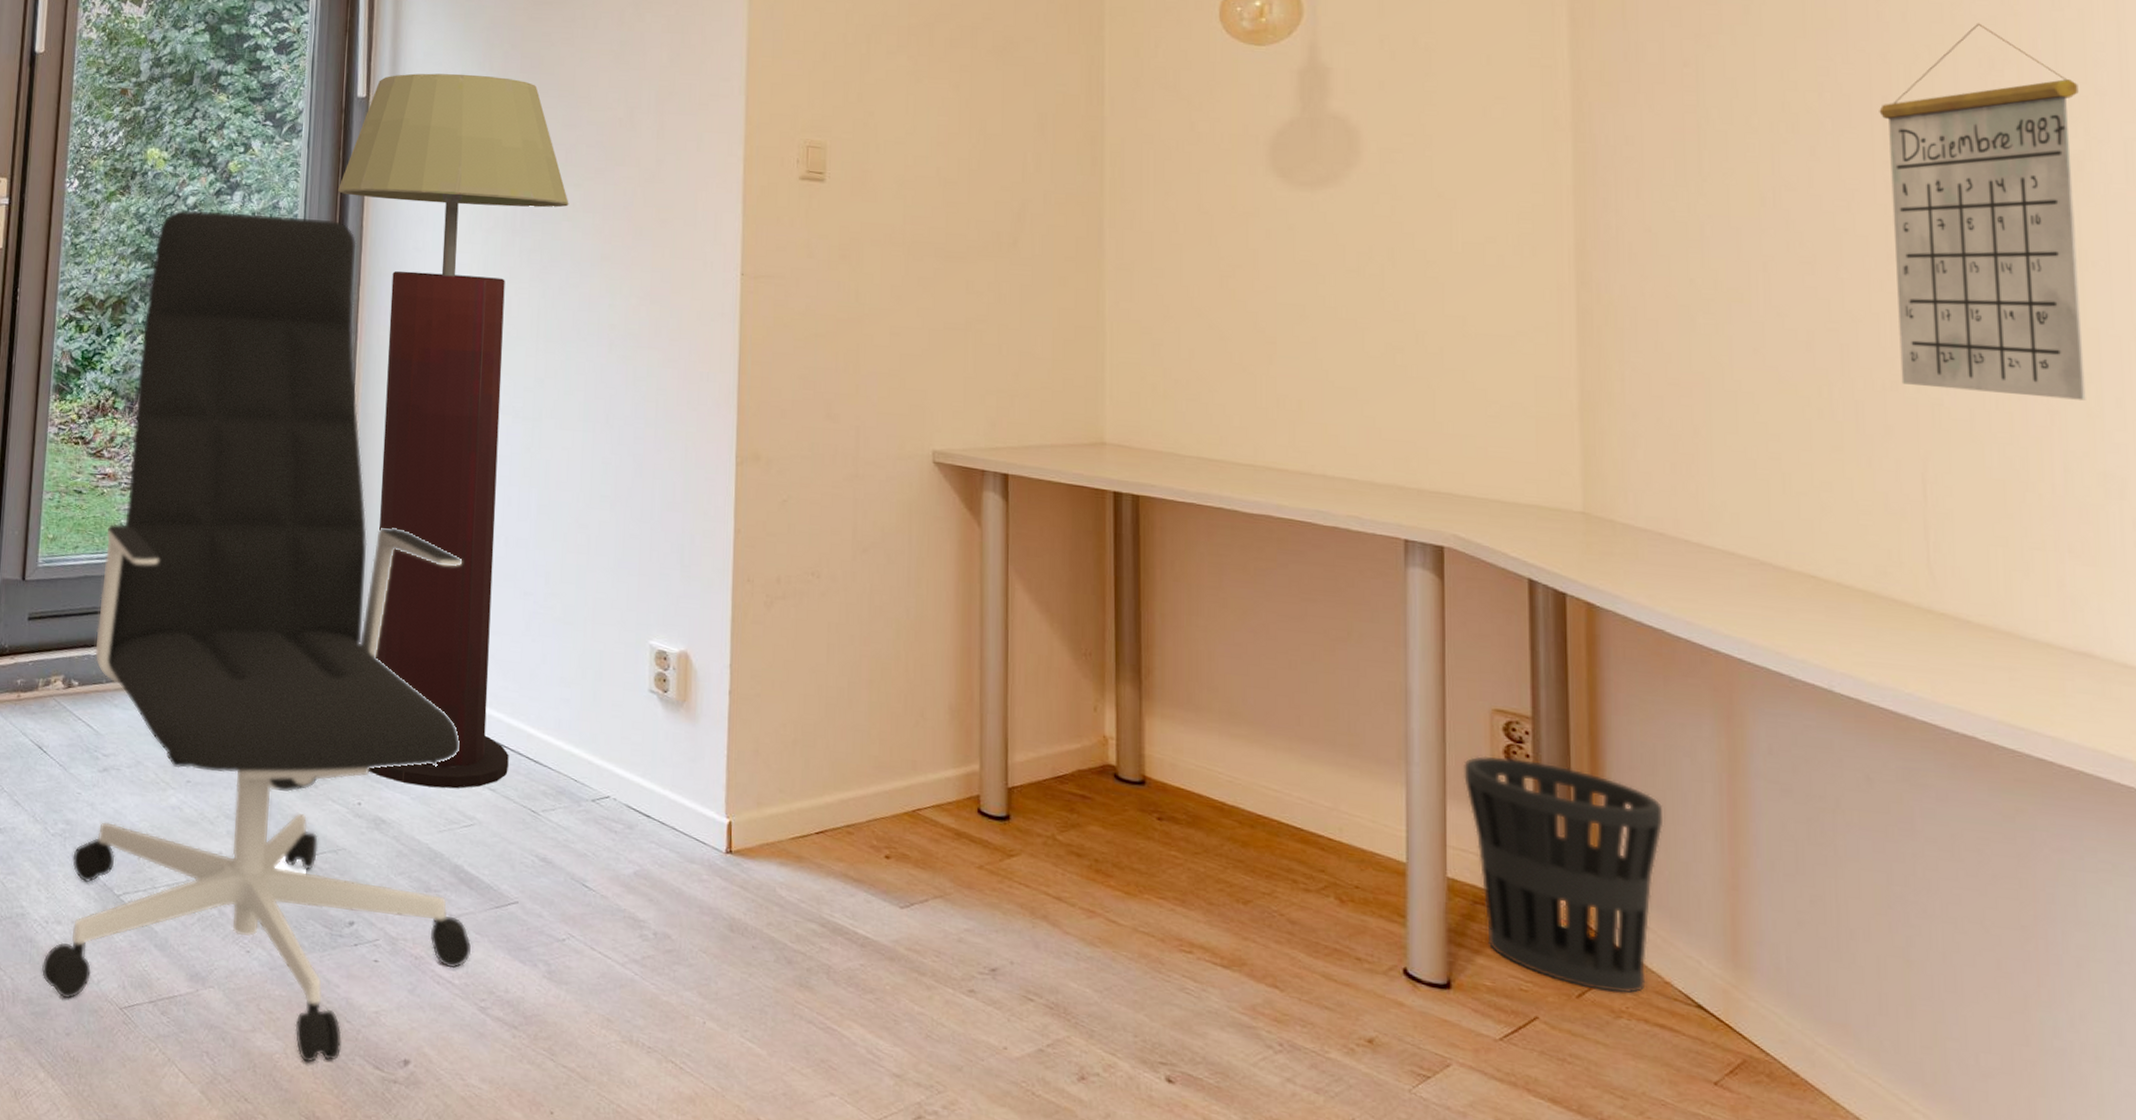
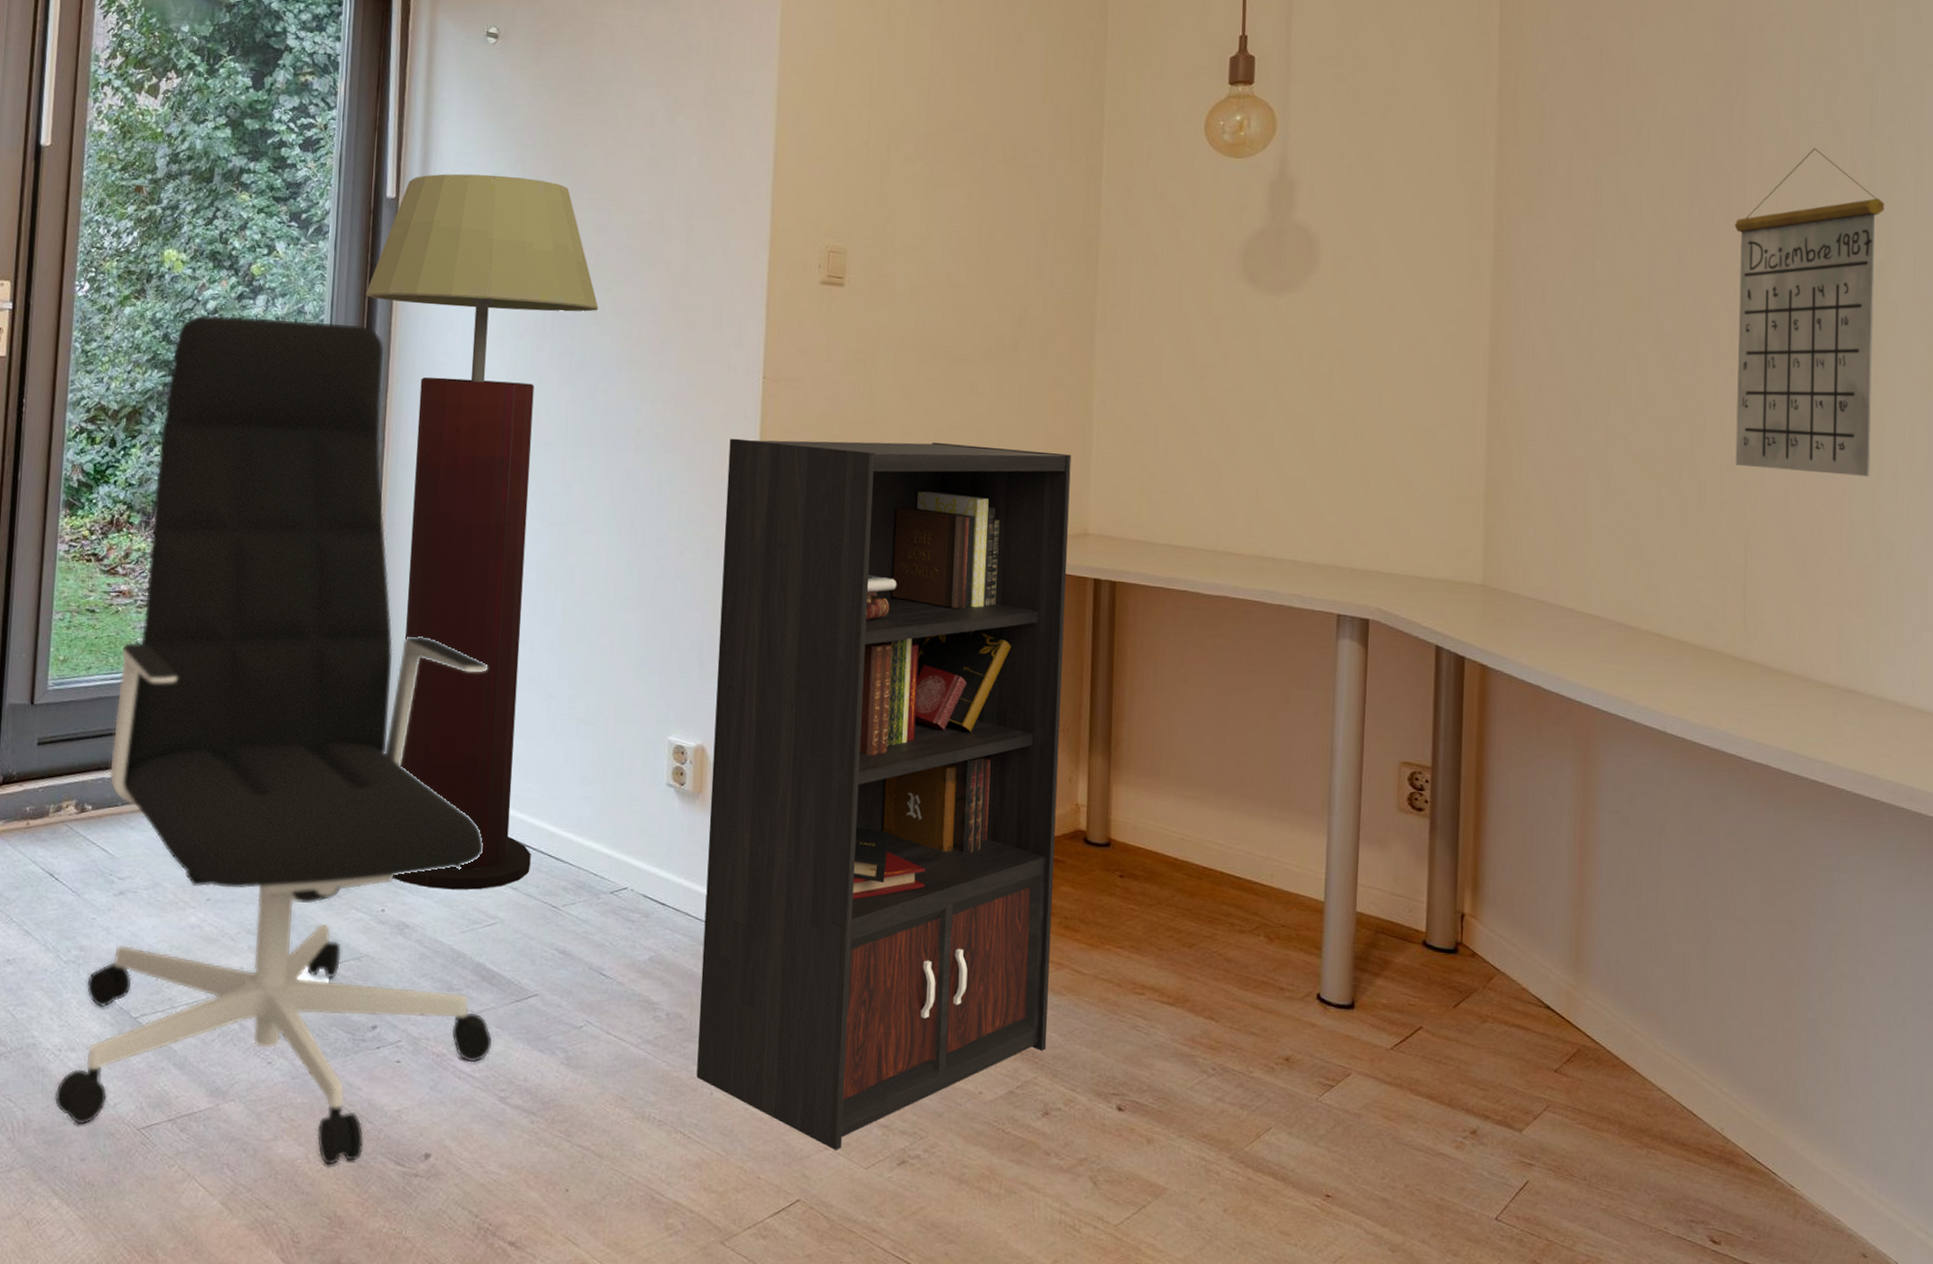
bookcase: none [687,335,1082,1098] -> present [696,438,1072,1150]
wastebasket: present [1464,755,1664,994] -> none [1374,803,1530,1001]

